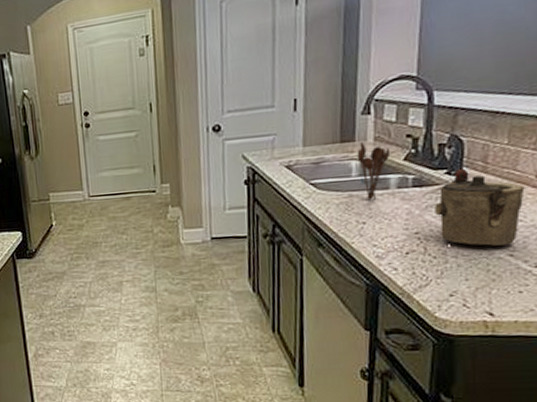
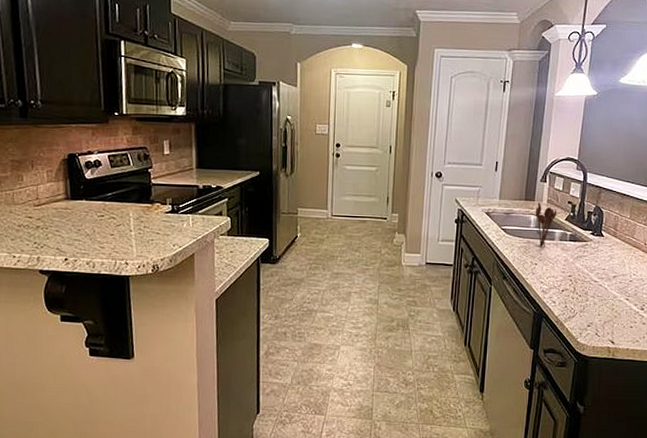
teapot: present [435,169,525,246] -> none [582,232,638,291]

